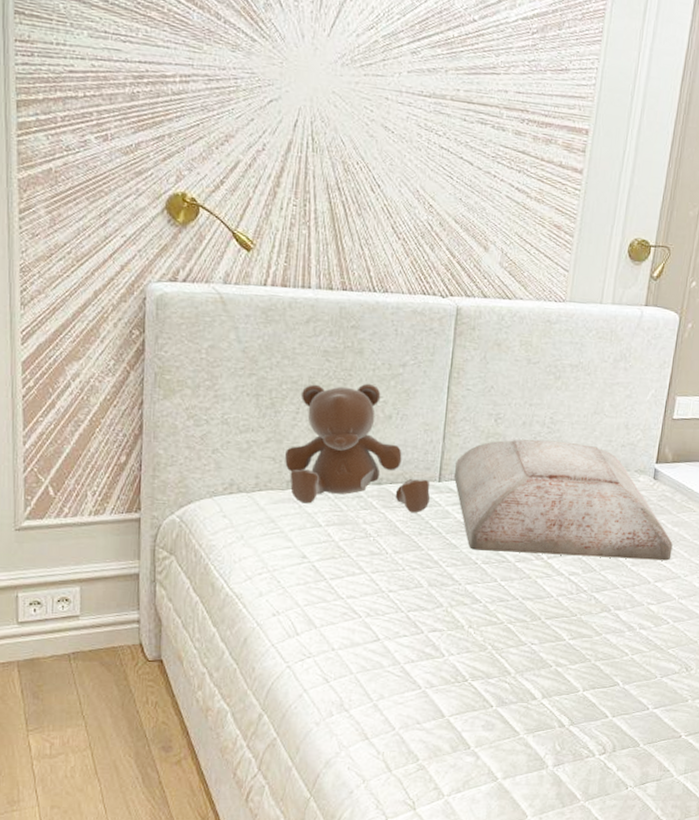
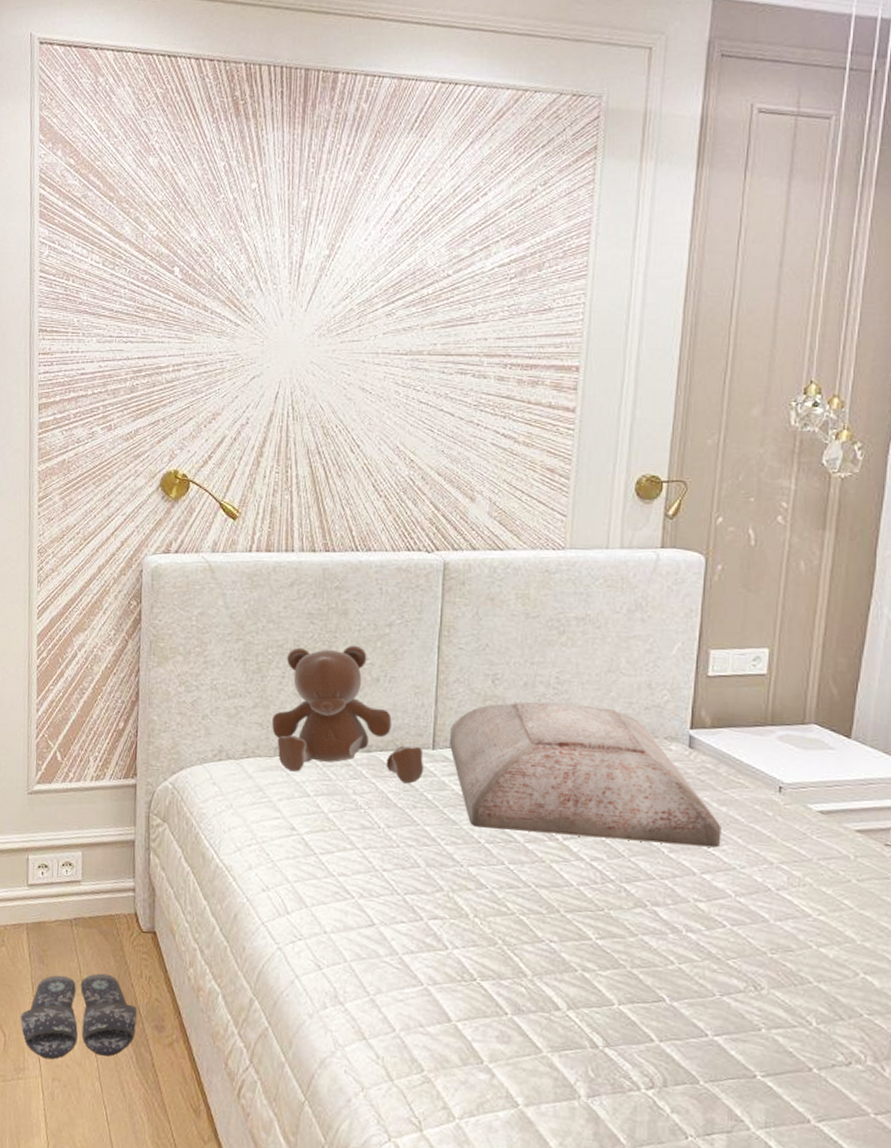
slippers: none [13,703,142,788] -> present [20,973,137,1059]

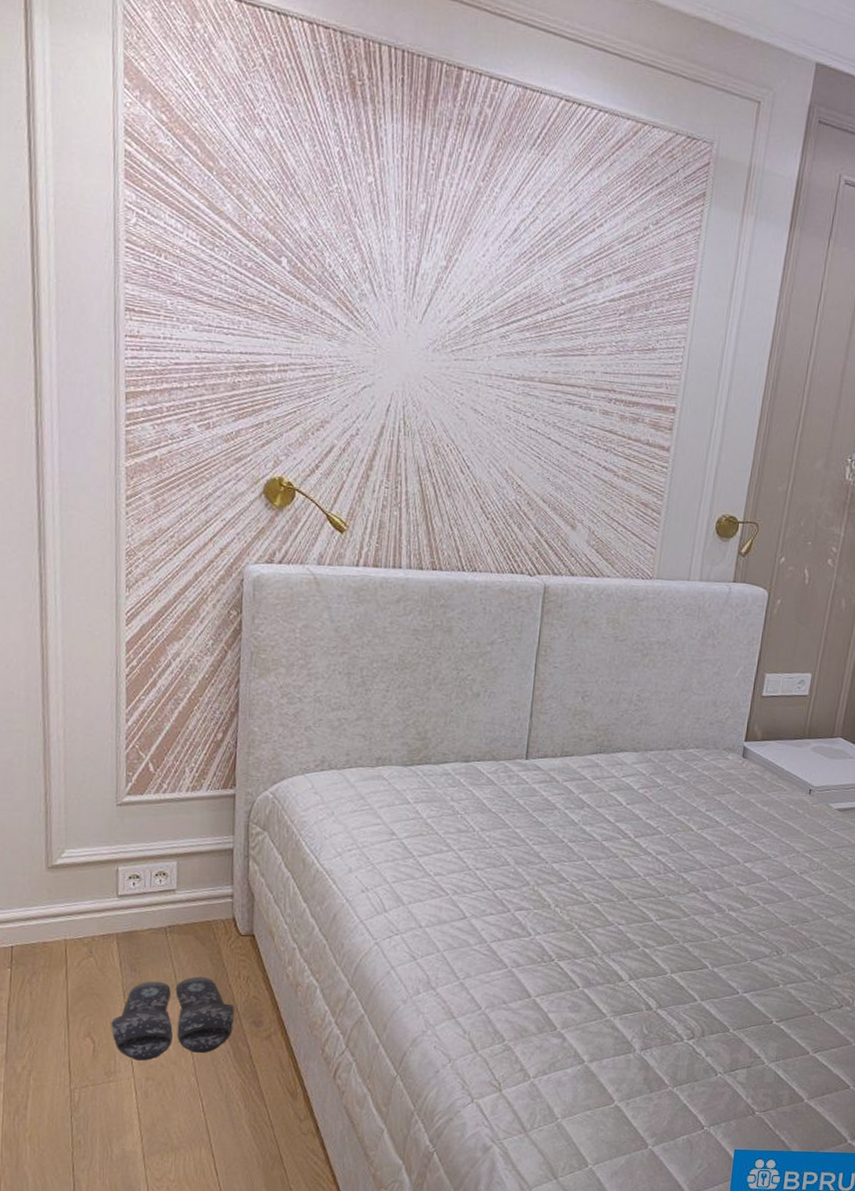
teddy bear: present [271,645,424,784] -> none [374,661,518,791]
cushion: present [449,702,722,848] -> none [541,716,763,841]

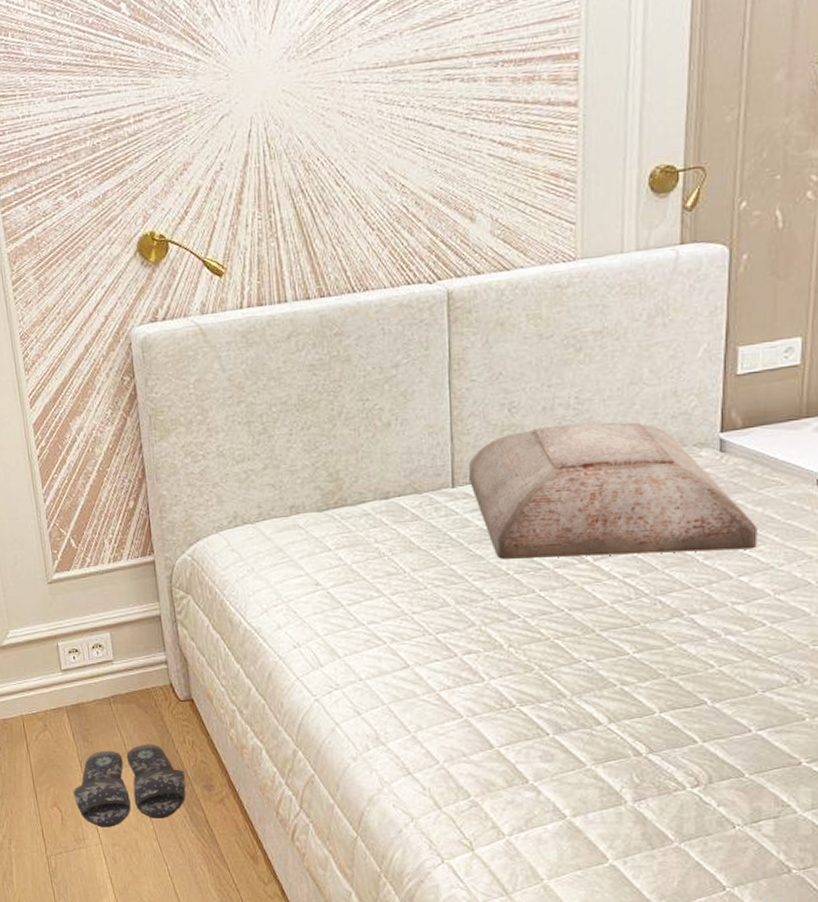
cushion: none [541,716,763,841] -> present [468,422,758,559]

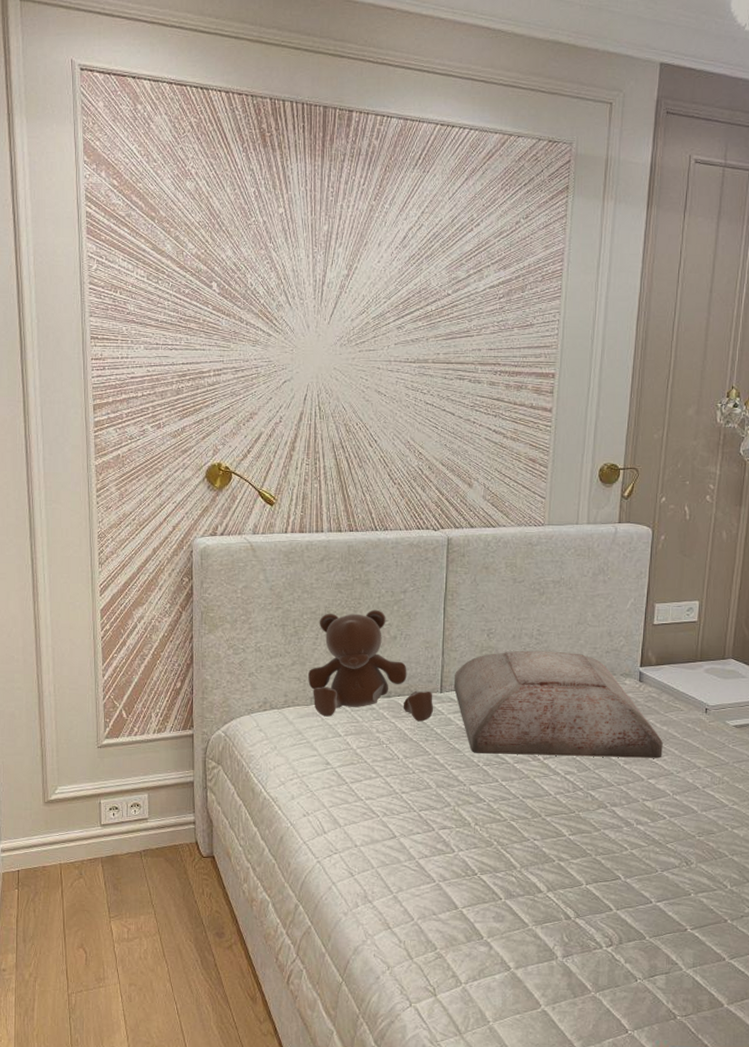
slippers: present [73,744,186,826] -> none [99,894,200,968]
teddy bear: none [283,391,446,528] -> present [307,609,434,722]

